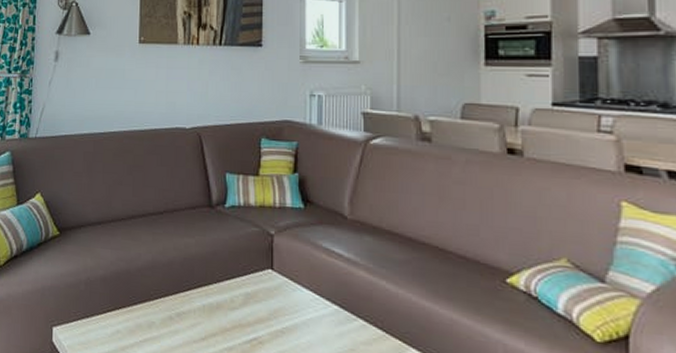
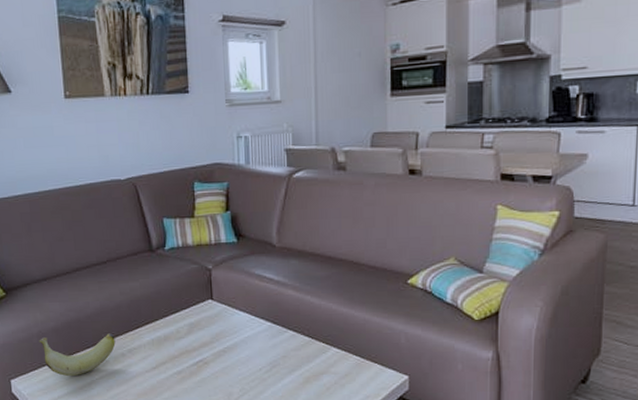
banana: none [86,285,164,334] -> present [39,333,116,376]

